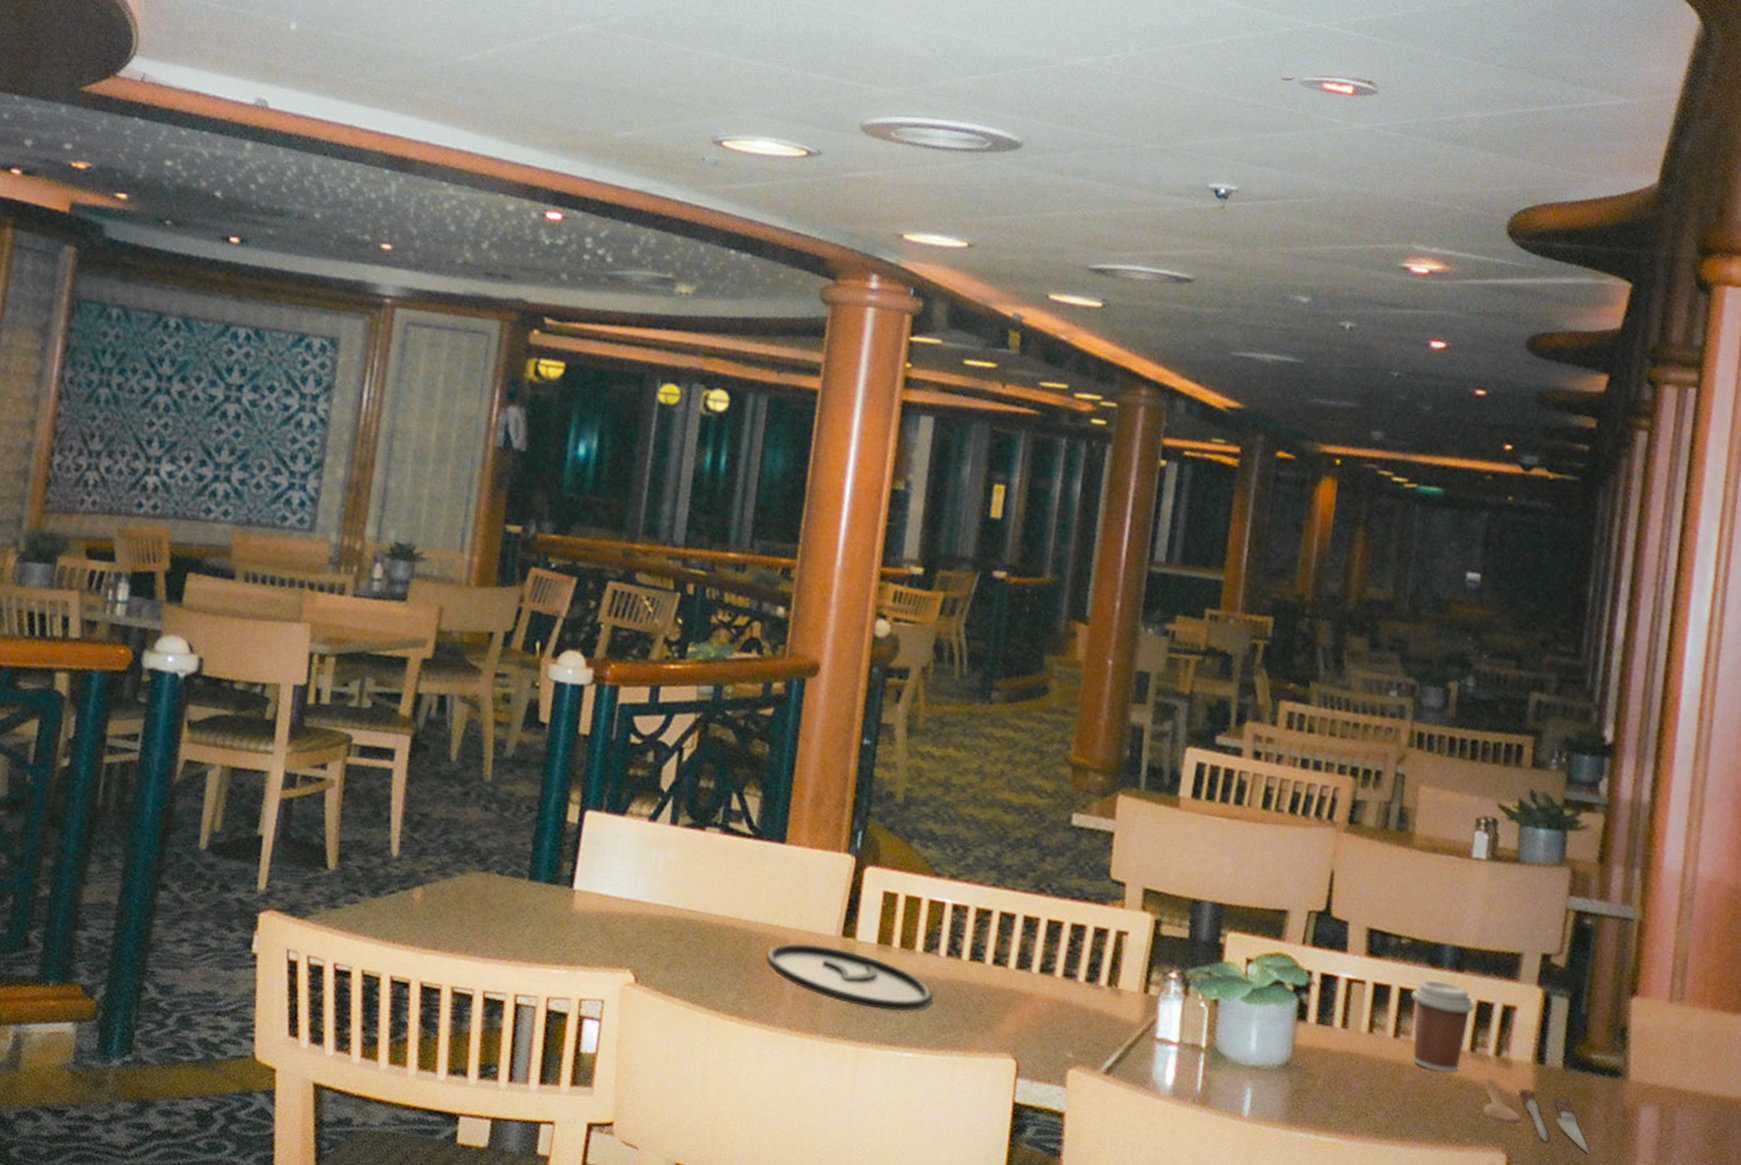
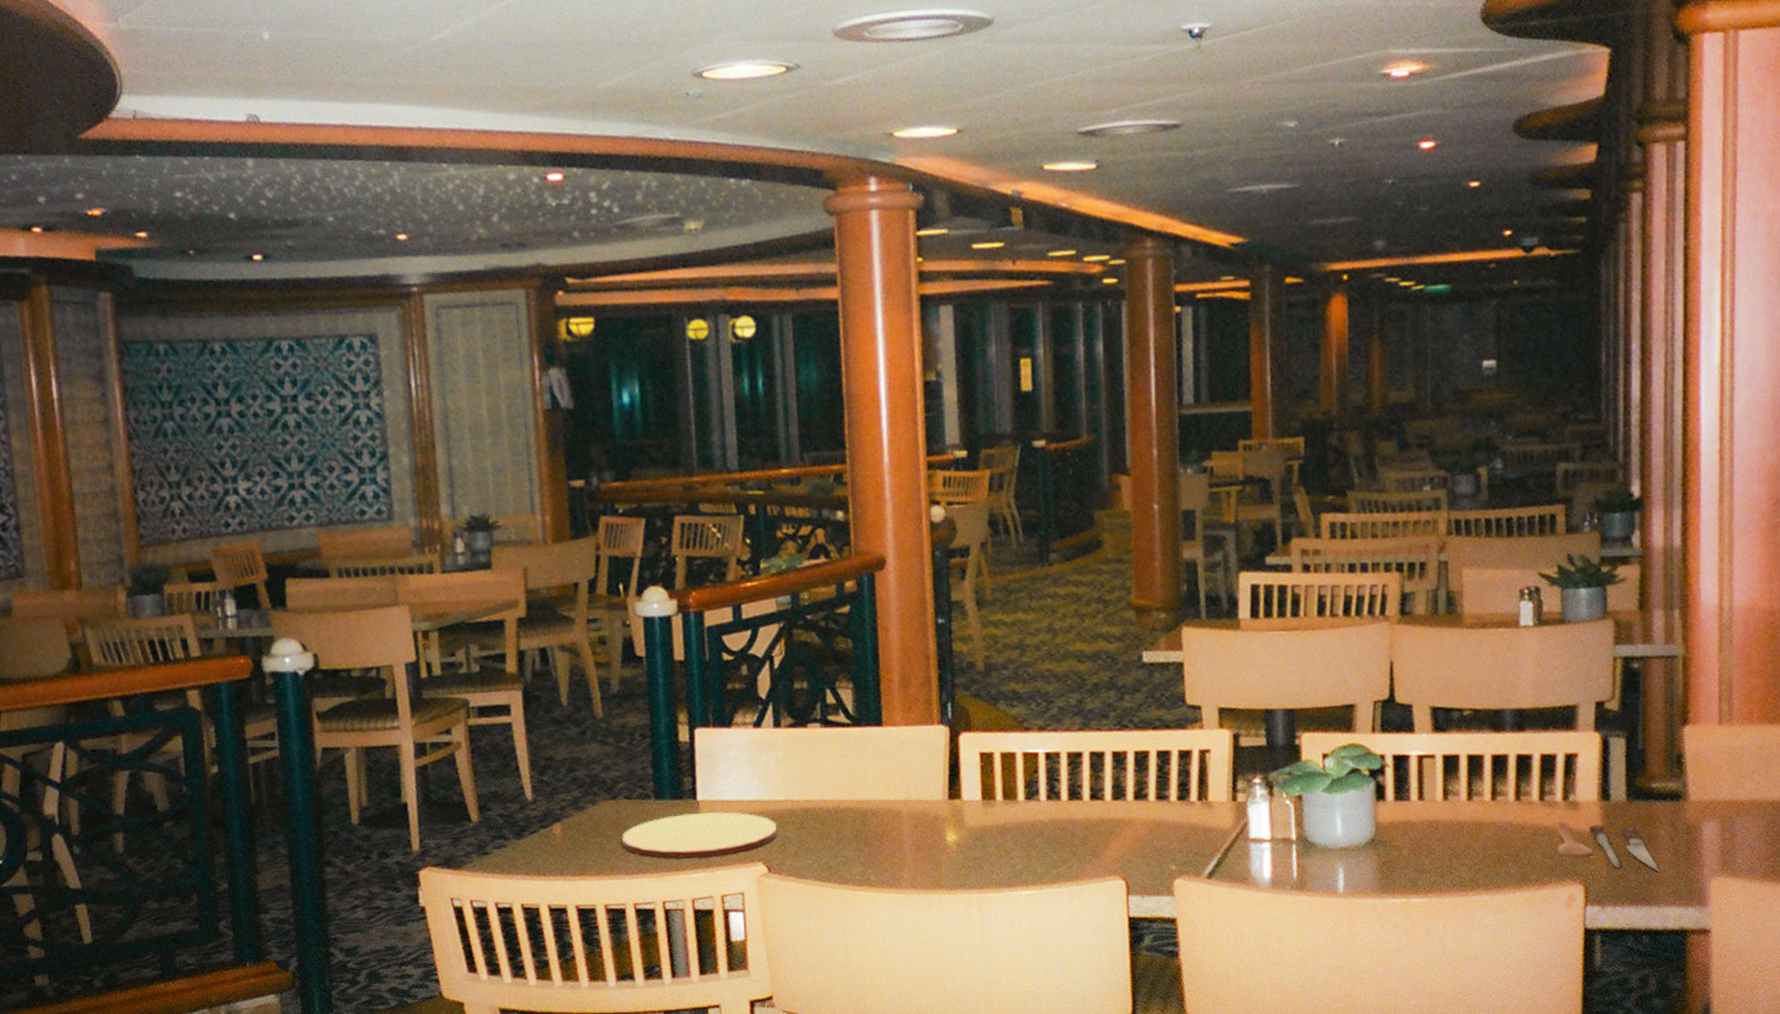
plate: none [484,900,653,956] -> present [622,811,777,859]
plate: present [766,942,934,1012] -> none [883,810,1042,858]
coffee cup: present [1411,980,1475,1074] -> none [1478,743,1539,823]

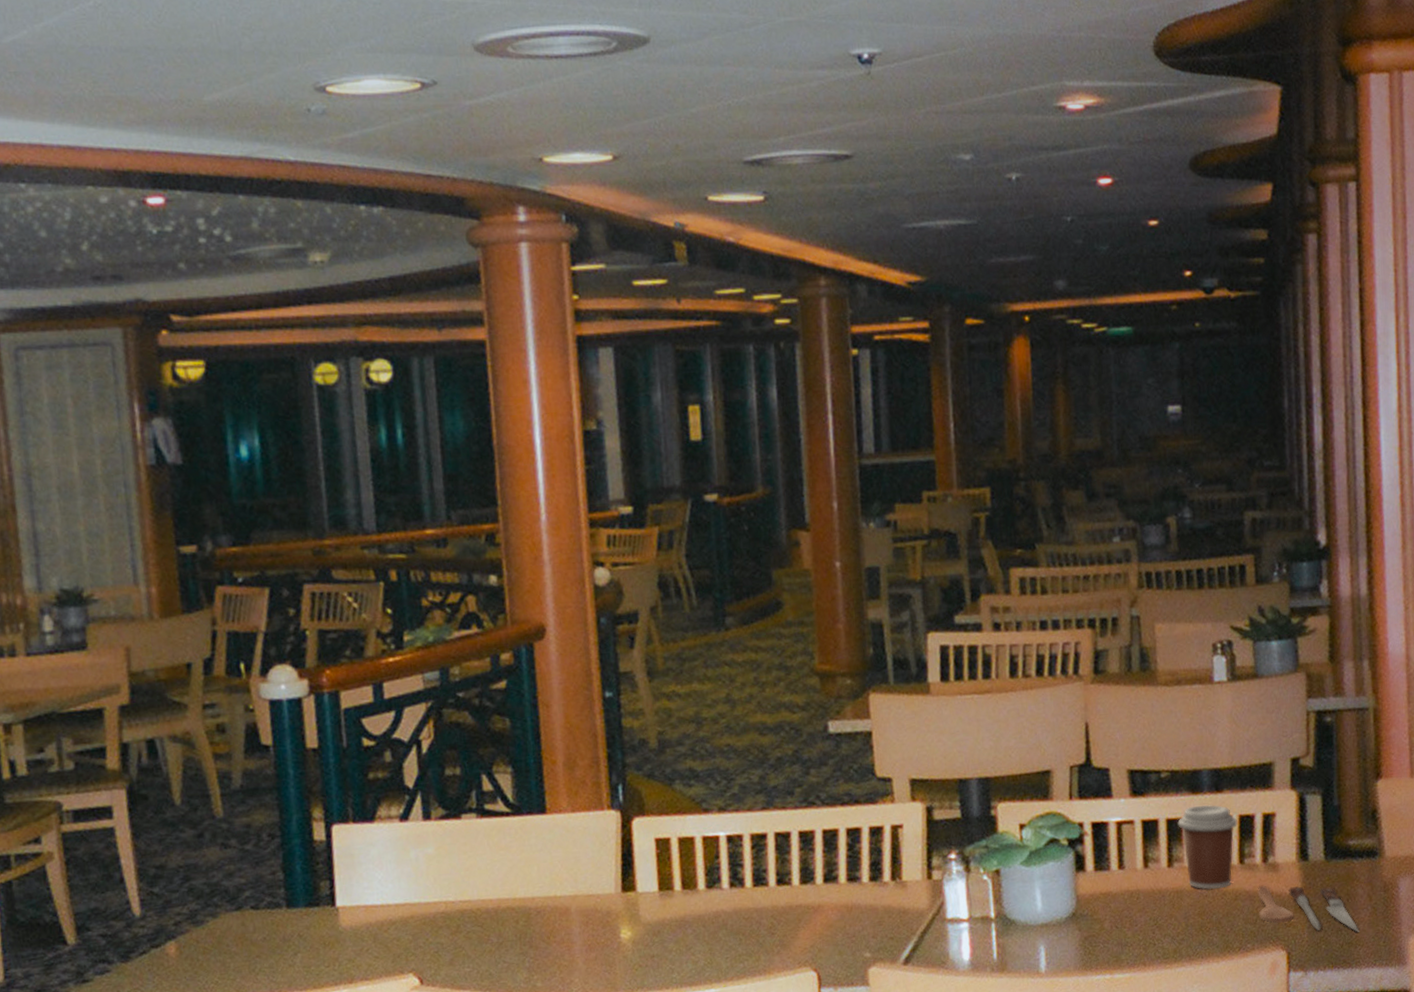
plate: present [622,811,777,859] -> none [249,918,429,975]
coffee cup: none [1478,743,1539,823] -> present [1177,804,1237,890]

